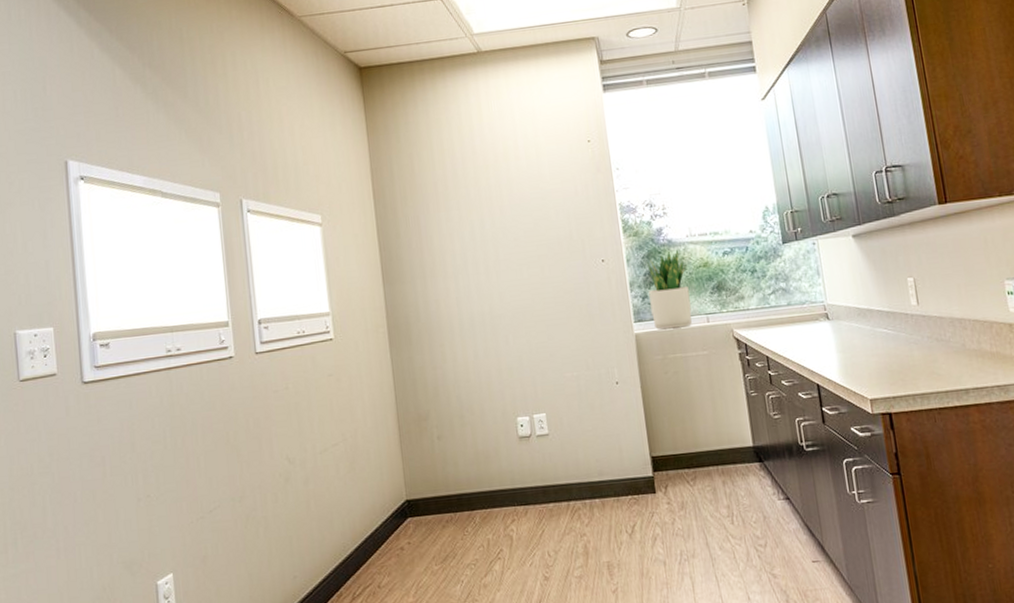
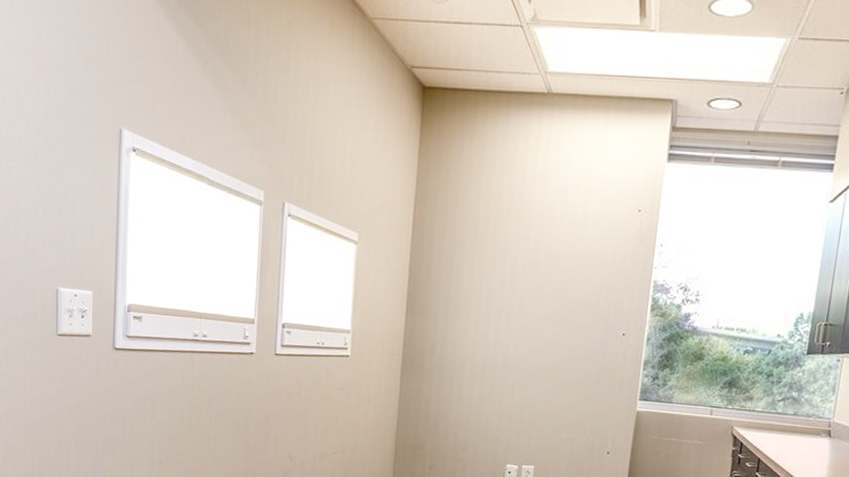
planter: present [646,249,692,330] -> none [658,337,703,415]

